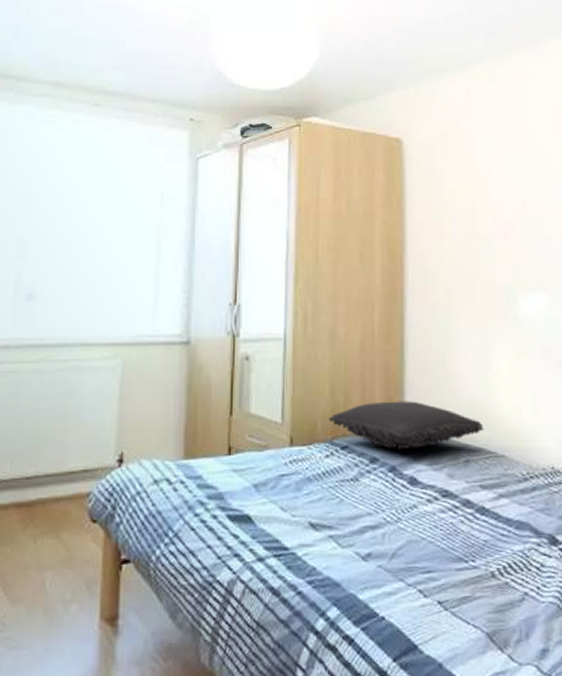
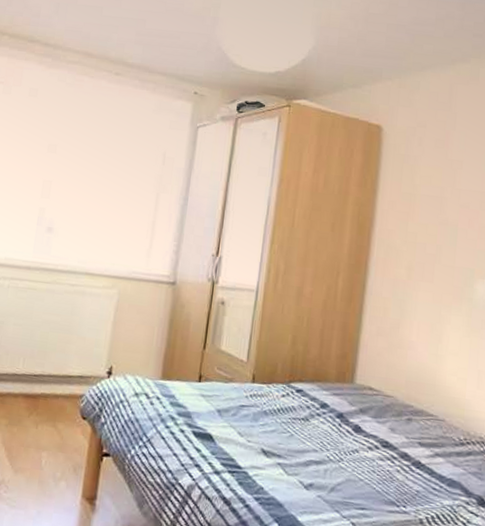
pillow: present [328,401,484,450] -> none [287,355,429,402]

